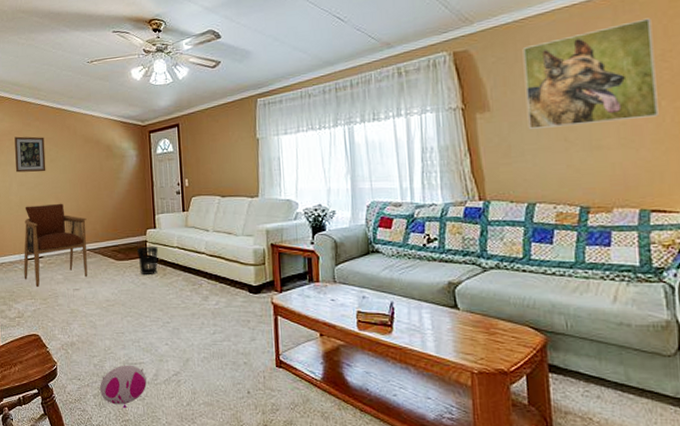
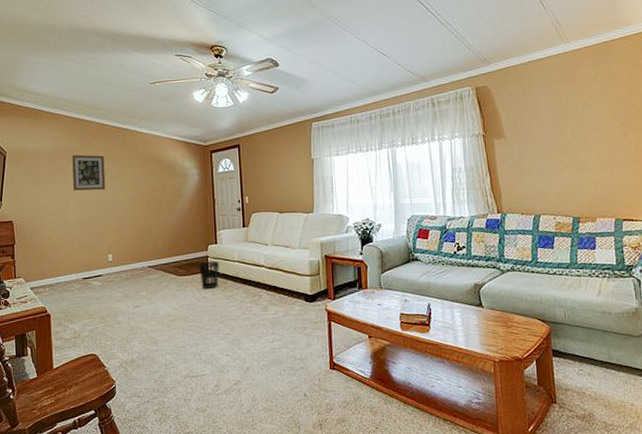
armchair: present [23,203,88,287] -> none [80,221,149,306]
plush toy: present [100,364,148,409] -> none [160,378,209,422]
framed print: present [522,18,659,130] -> none [528,66,627,154]

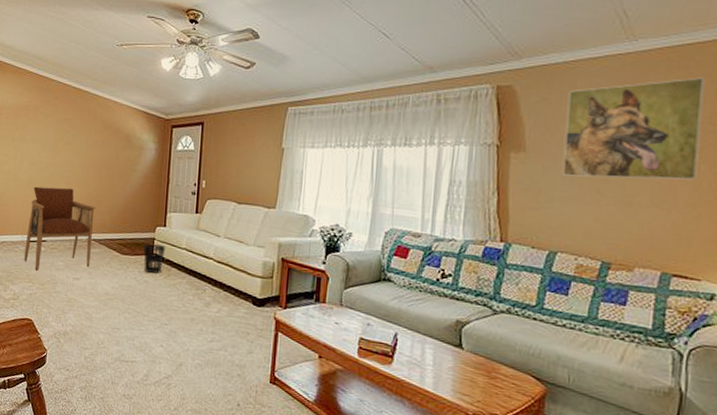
wall art: present [72,154,106,191] -> none [29,113,62,154]
armchair: none [80,221,149,306] -> present [24,186,96,271]
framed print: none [528,66,627,154] -> present [561,77,705,180]

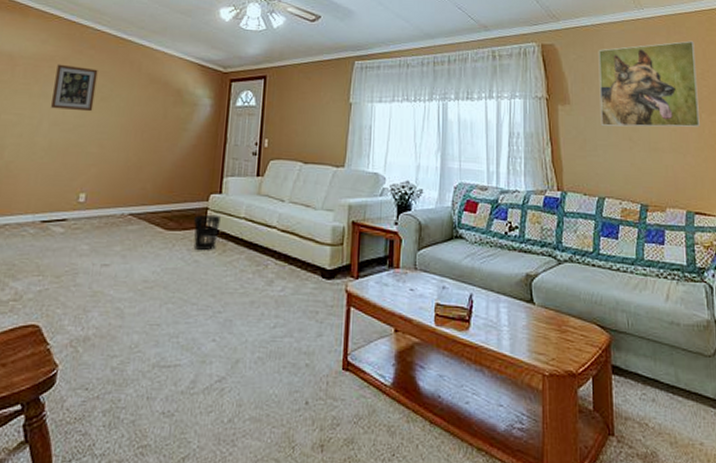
armchair: present [24,186,96,271] -> none [33,152,136,259]
wall art: none [29,113,62,154] -> present [51,64,98,112]

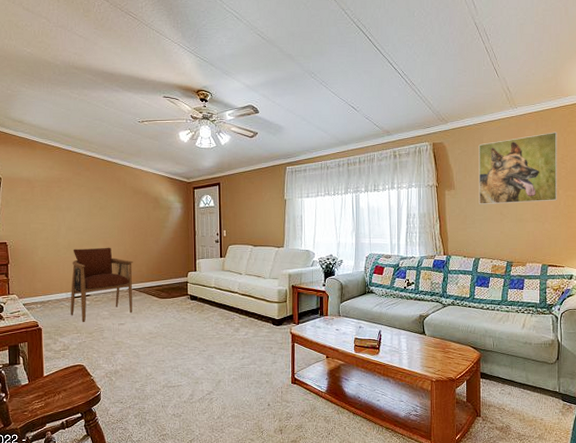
armchair: none [33,152,136,259] -> present [70,247,133,322]
wall art: present [51,64,98,112] -> none [64,184,95,218]
wastebasket: present [193,214,220,251] -> none [179,286,197,311]

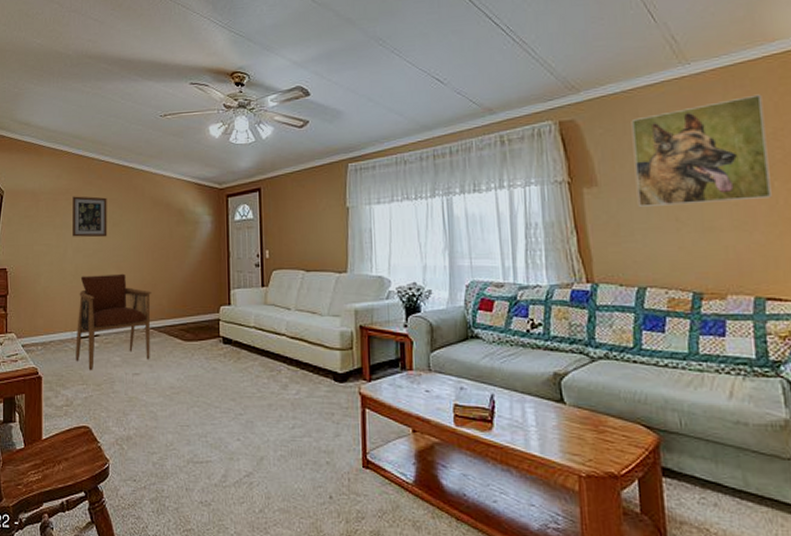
wall art: none [64,184,95,218] -> present [72,196,107,238]

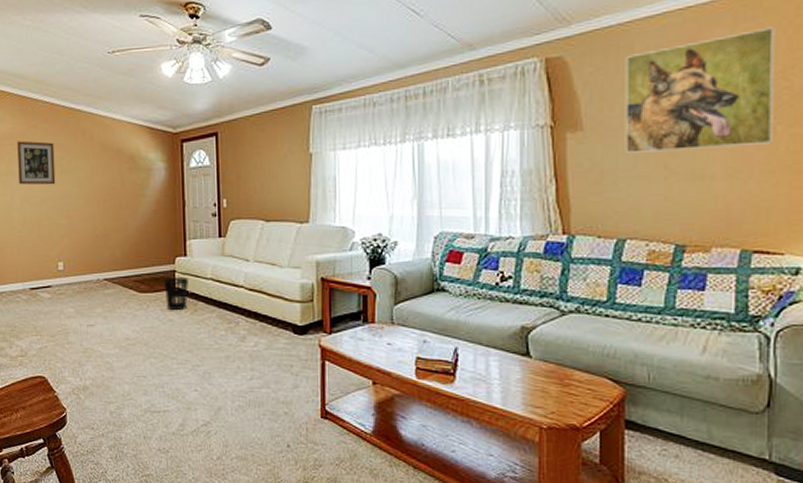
armchair: present [76,273,152,370] -> none [27,223,104,321]
wastebasket: none [208,325,232,359] -> present [164,276,188,311]

